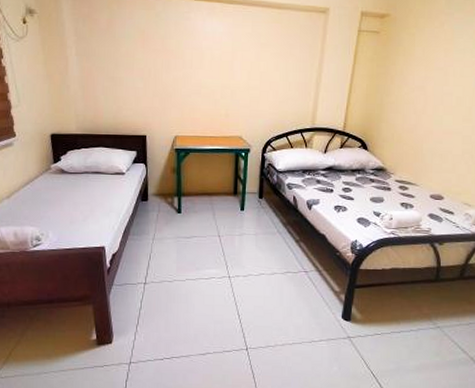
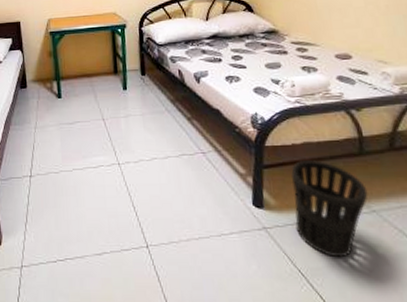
wastebasket: none [374,283,436,363] -> present [291,160,368,258]

